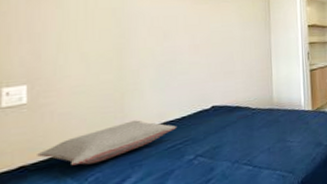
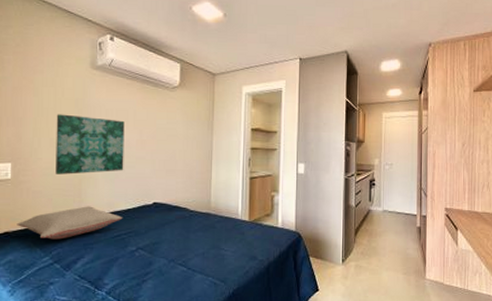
wall art: none [88,25,176,91] -> present [55,114,125,175]

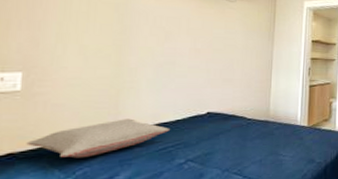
wall art: present [55,114,125,175] -> none [85,19,176,85]

